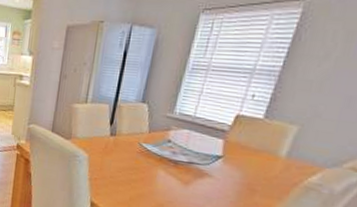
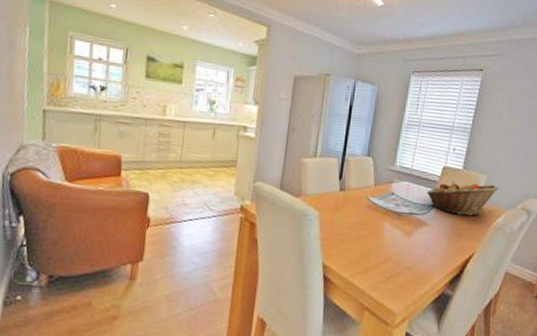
fruit basket: none [211,131,317,172] -> present [426,181,499,216]

